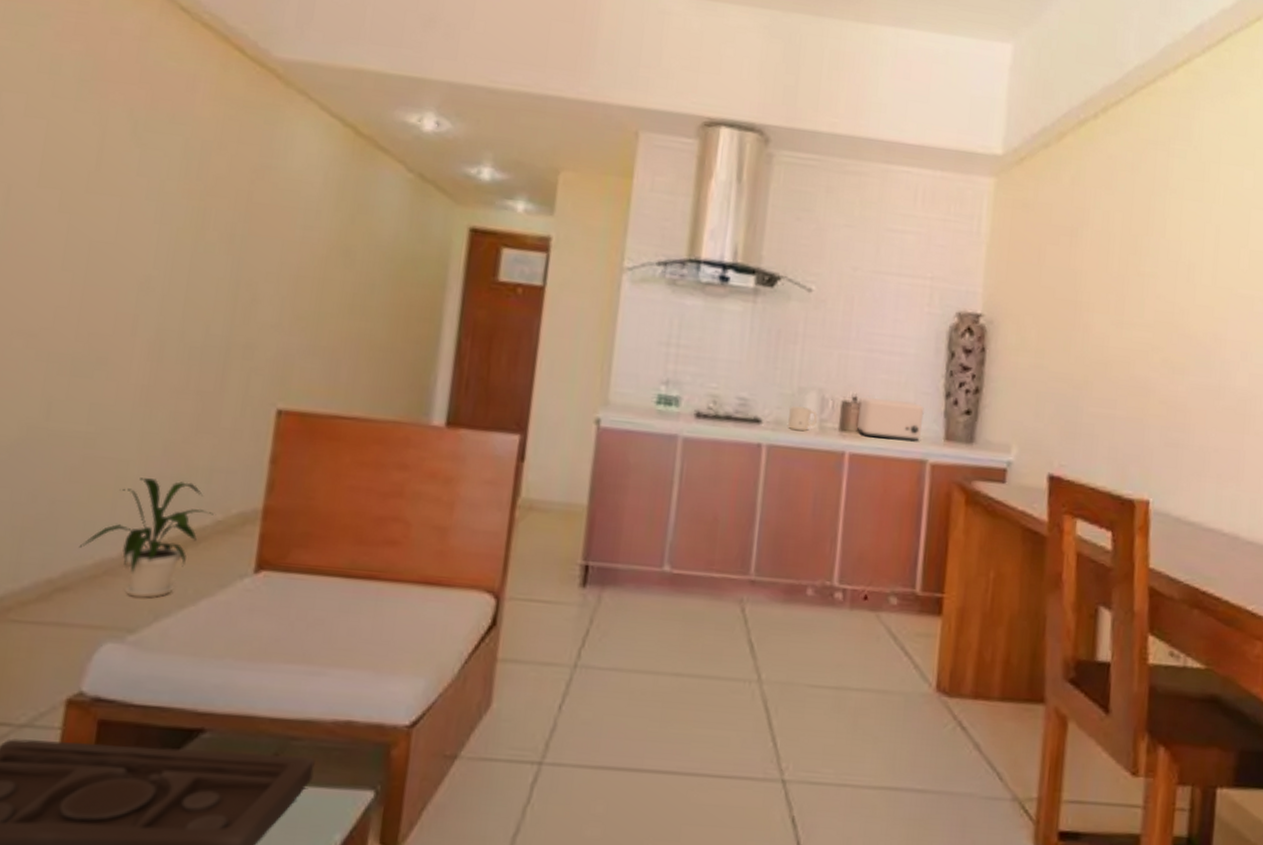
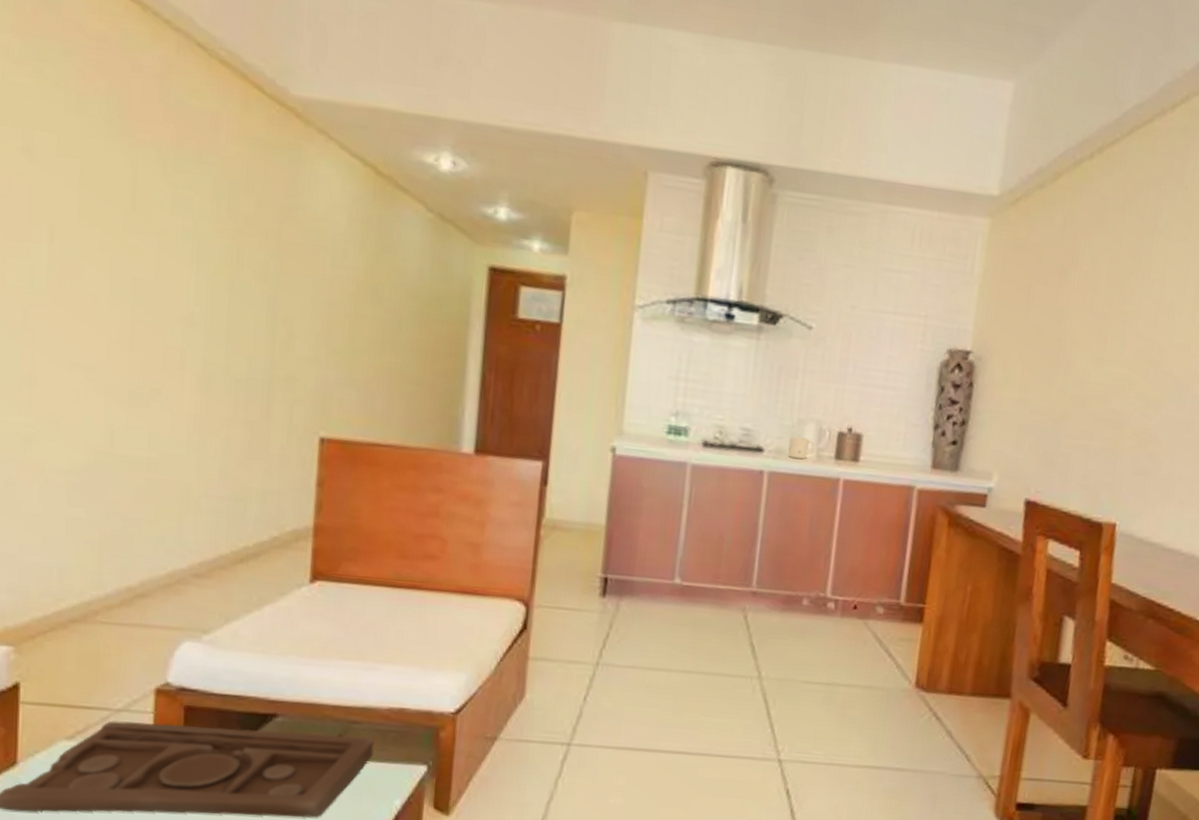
house plant: present [78,478,214,599] -> none [152,498,270,604]
toaster: present [857,397,924,442] -> none [852,428,914,470]

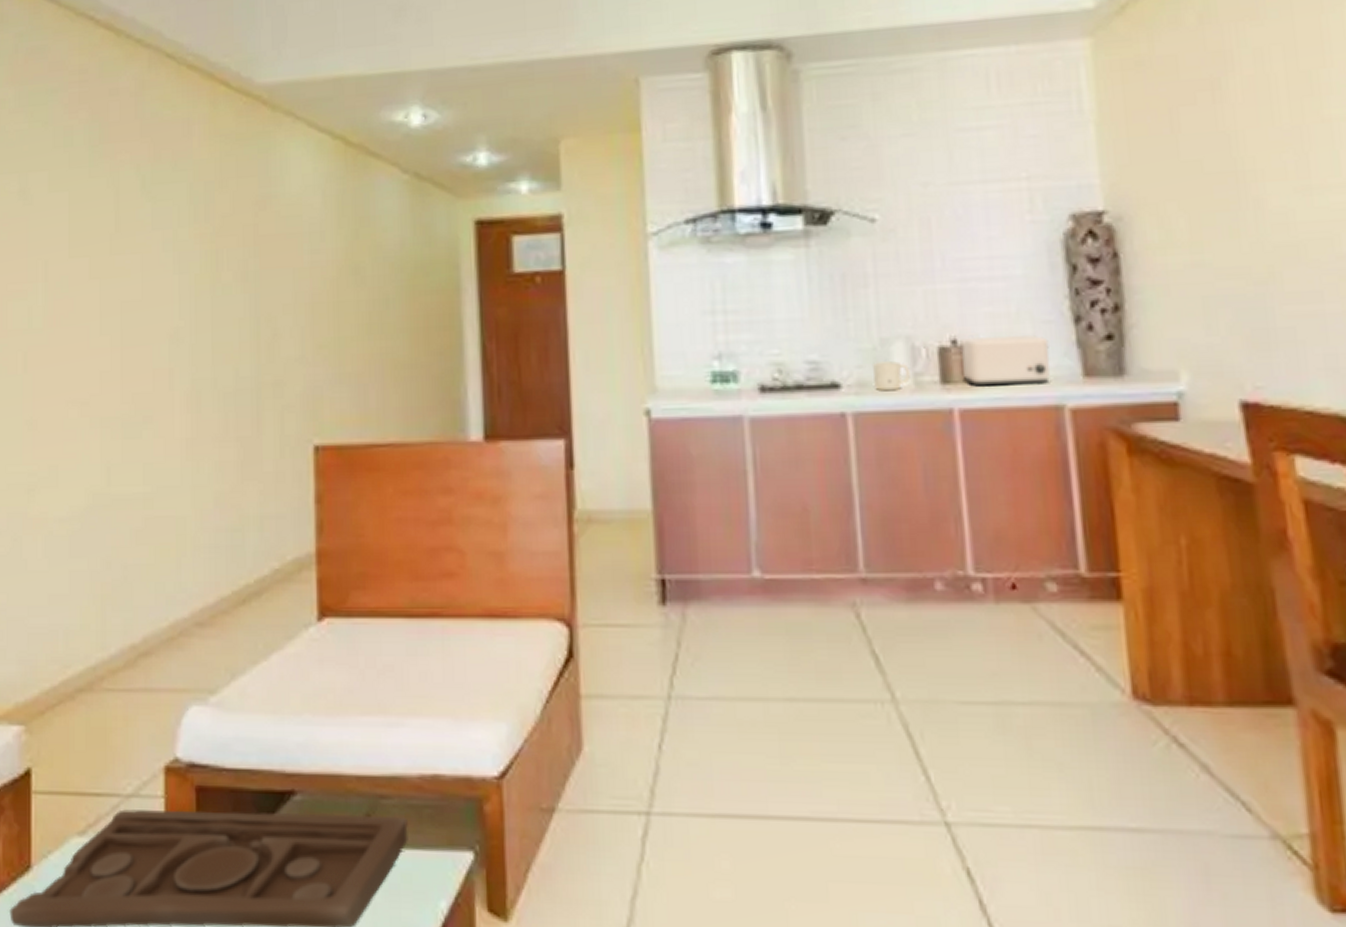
toaster: none [852,428,914,470] -> present [960,335,1050,387]

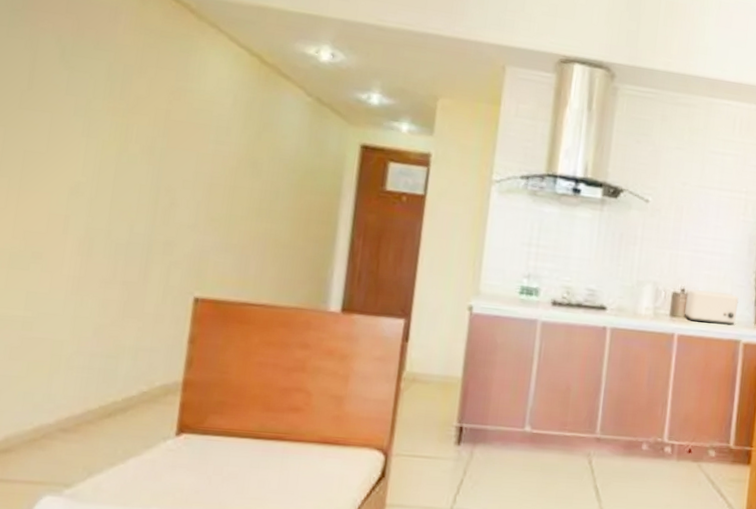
mug: present [873,361,910,391] -> none [628,296,652,317]

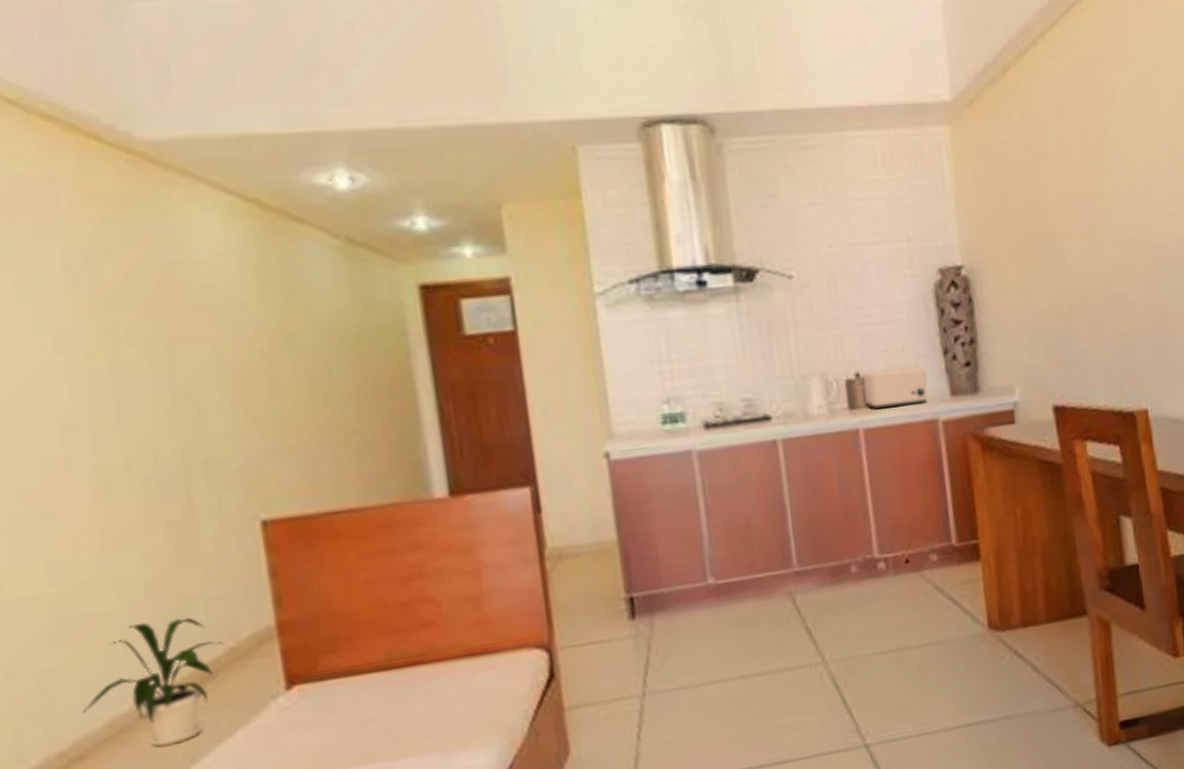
house plant: none [19,355,140,458] -> present [82,617,224,747]

